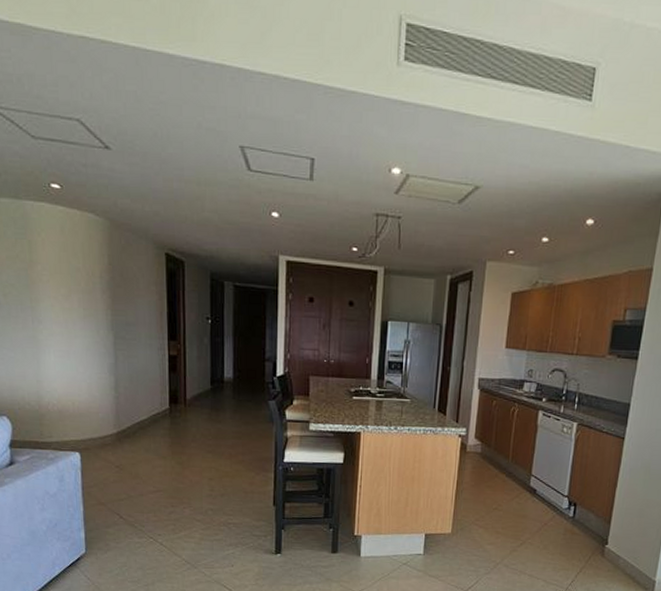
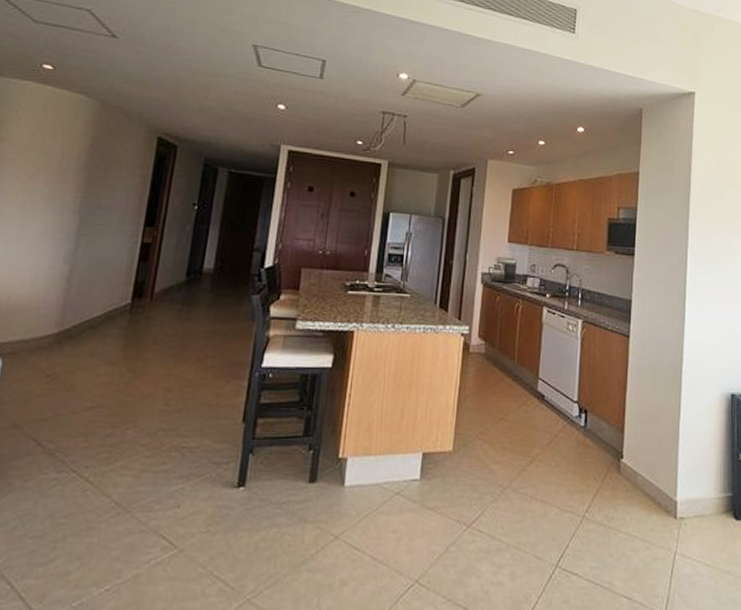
coffee maker: none [484,362,514,388] -> present [487,256,517,283]

